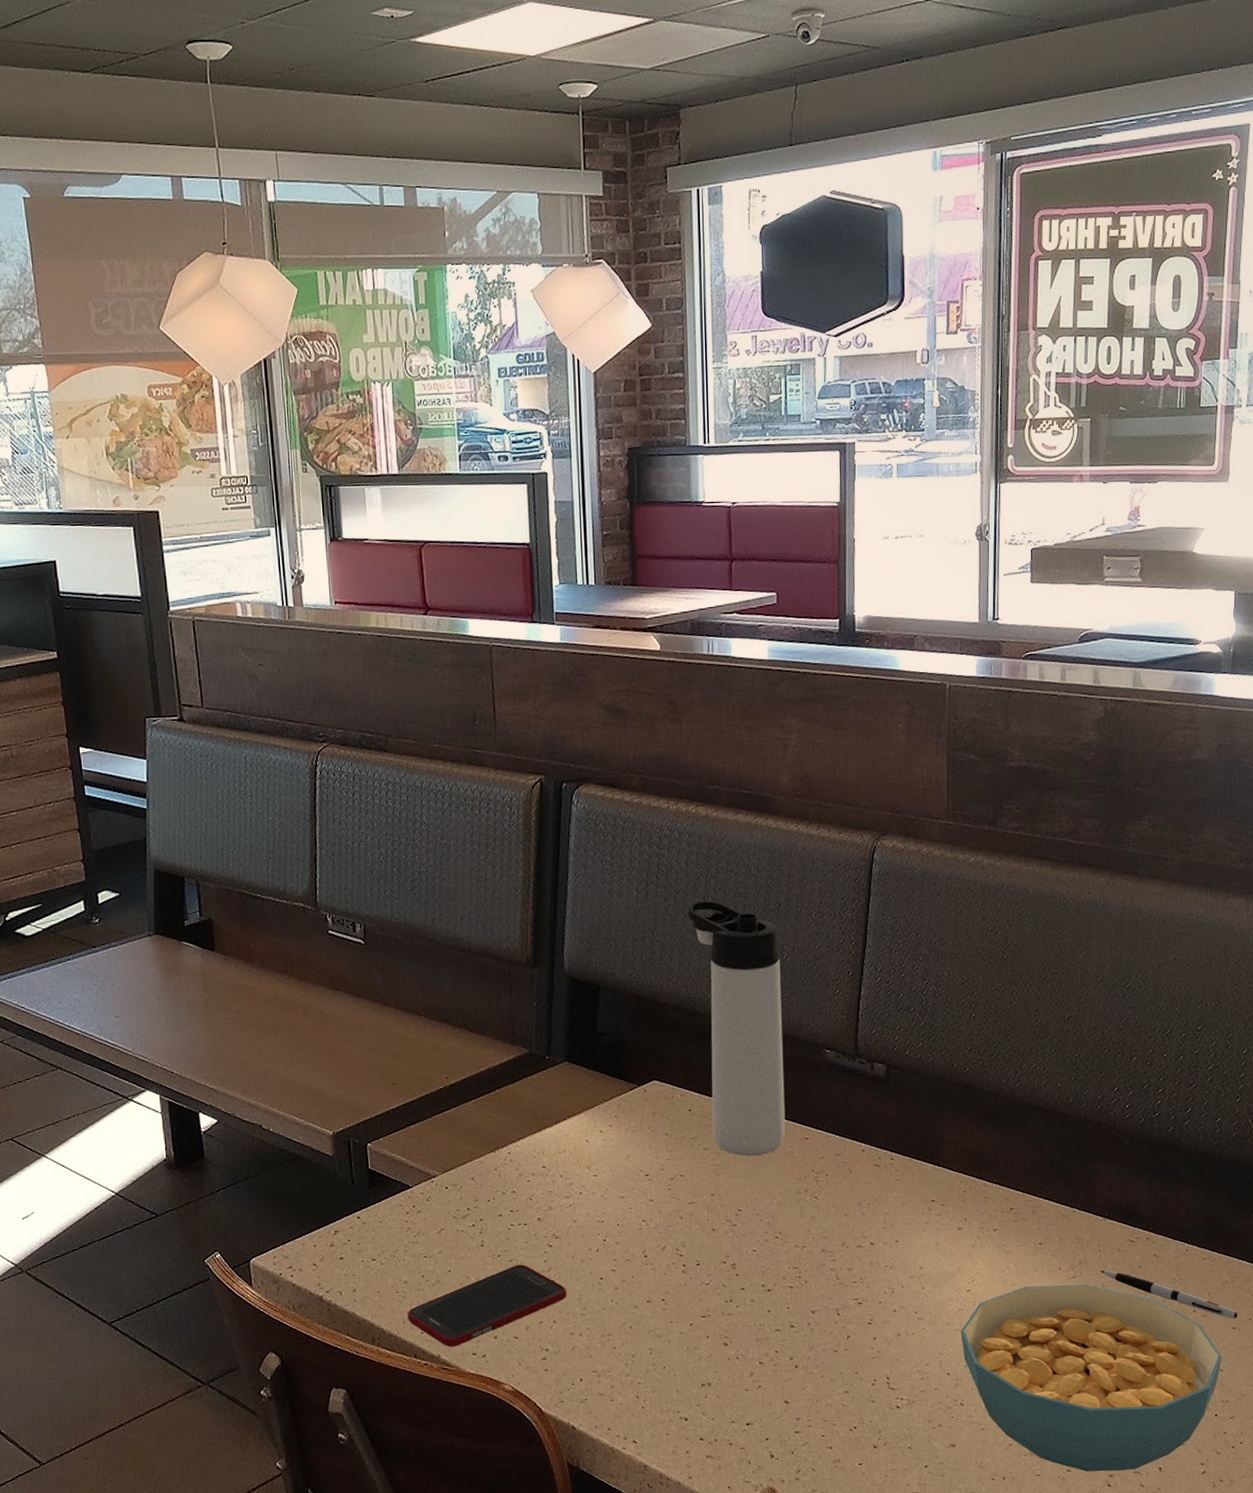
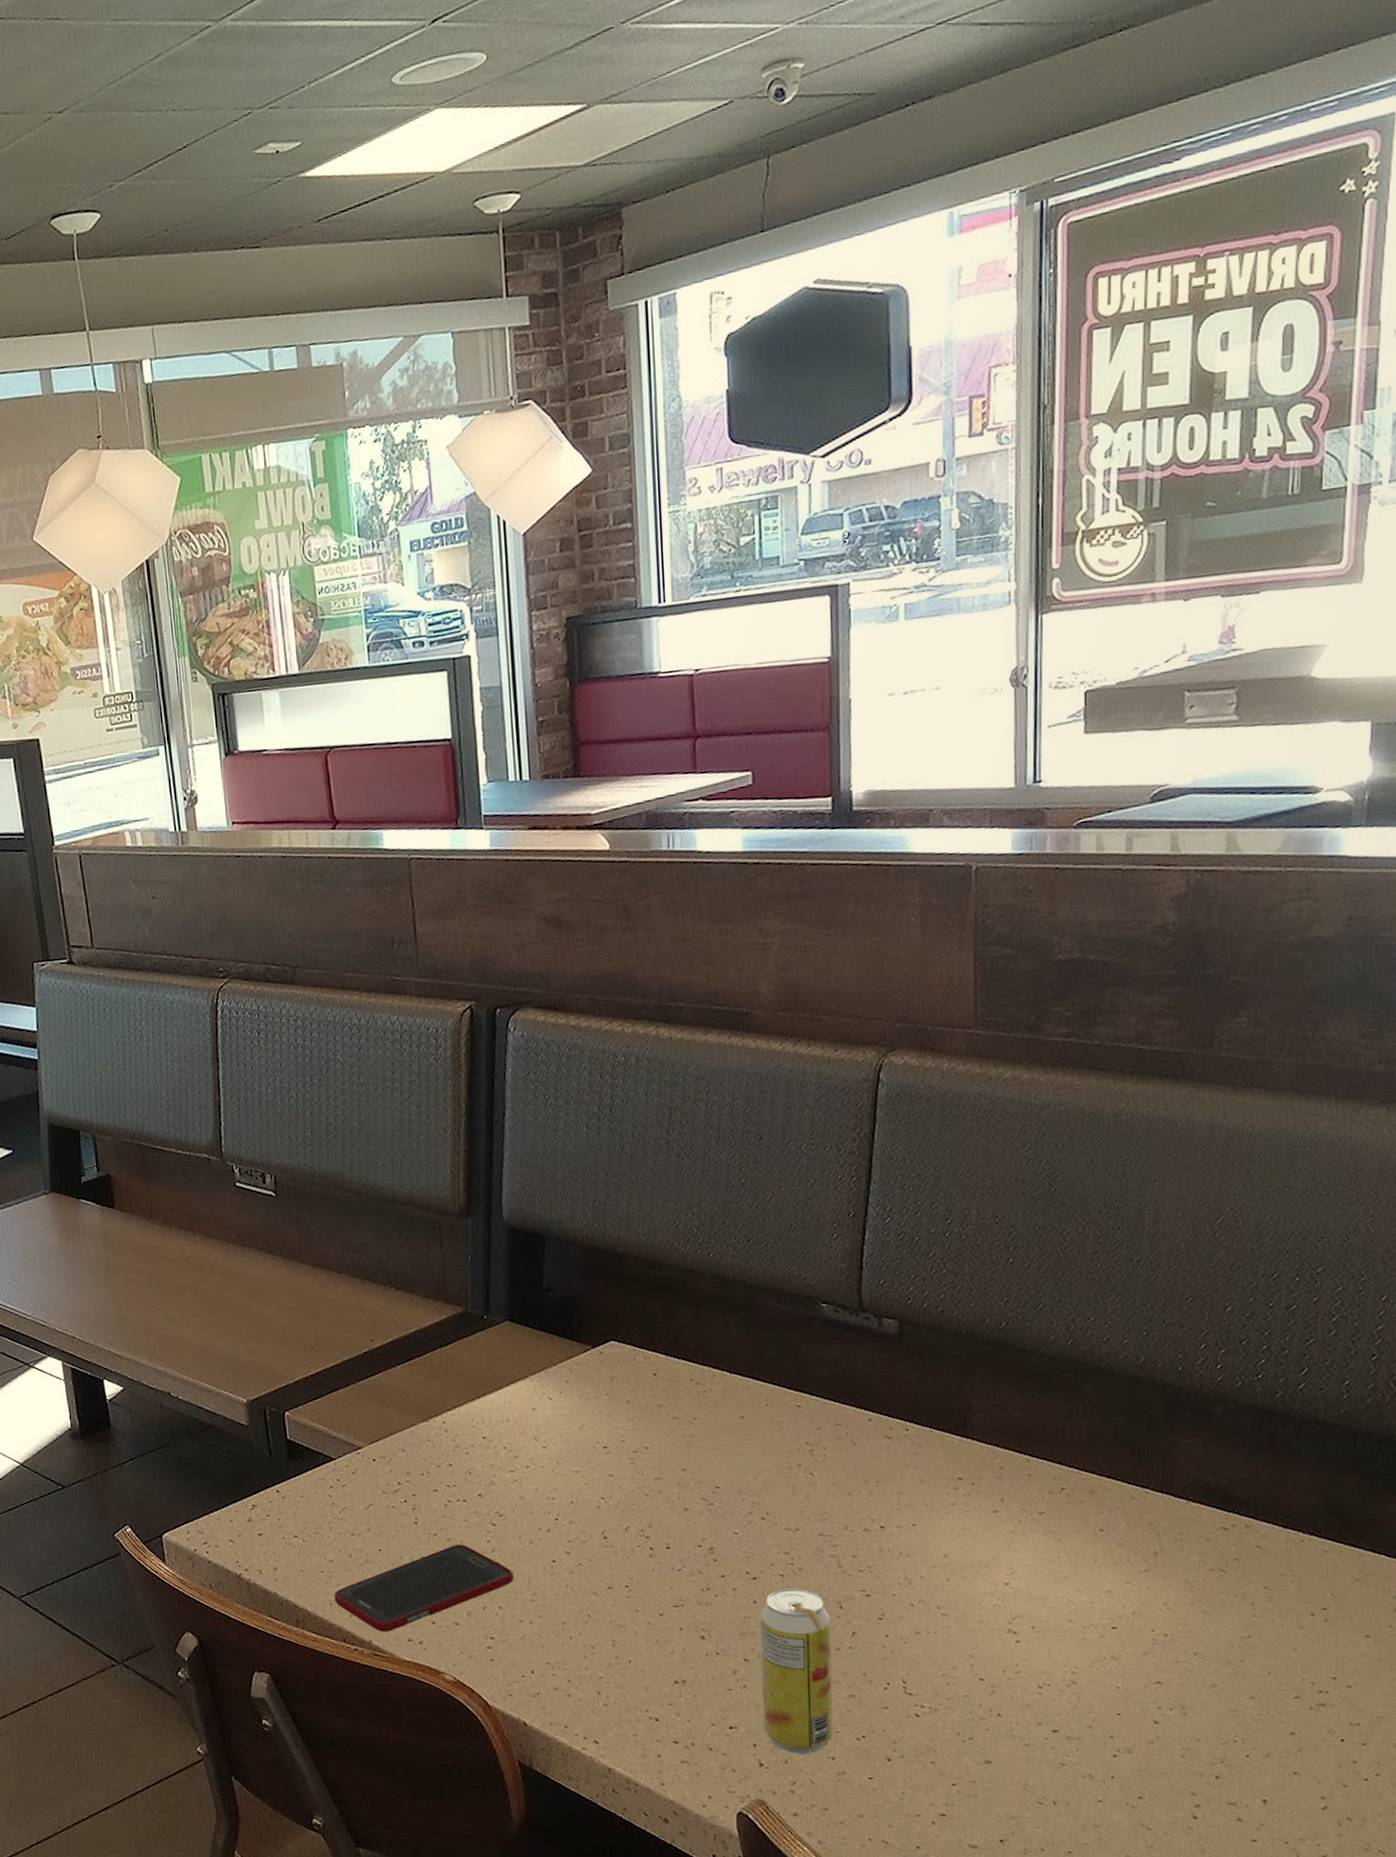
thermos bottle: present [687,900,786,1157] -> none [648,1135,773,1427]
beverage can: none [772,1298,831,1445] -> present [759,1588,833,1754]
cereal bowl: present [960,1284,1222,1472] -> none [997,1579,1351,1801]
pen: present [1100,1270,1238,1319] -> none [1182,1563,1373,1625]

